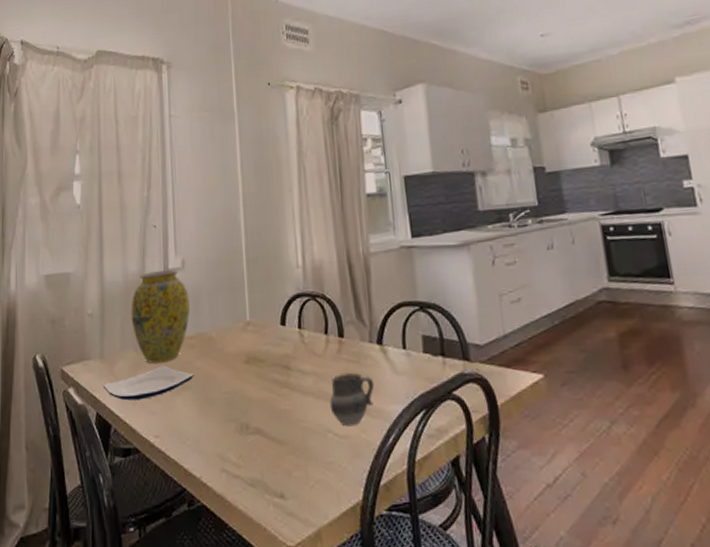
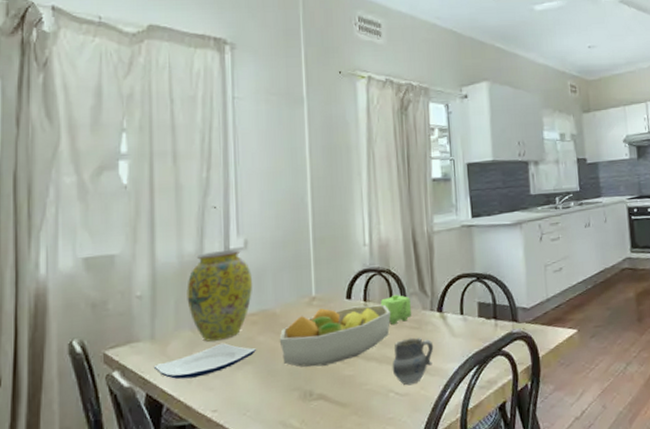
fruit bowl: none [215,333,327,398] -> present [279,304,391,367]
teapot: none [315,322,350,356] -> present [380,294,412,324]

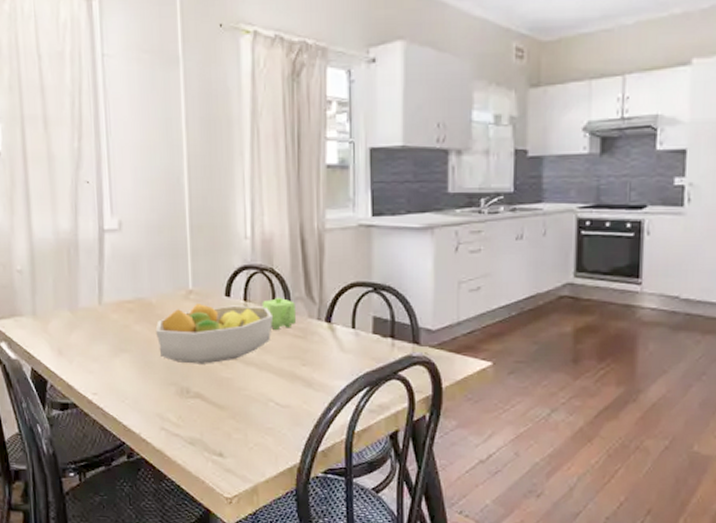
plate: present [153,343,257,379] -> none [36,327,134,359]
vase: present [187,250,253,342] -> none [63,231,129,324]
cup: present [392,337,434,386] -> none [272,347,320,397]

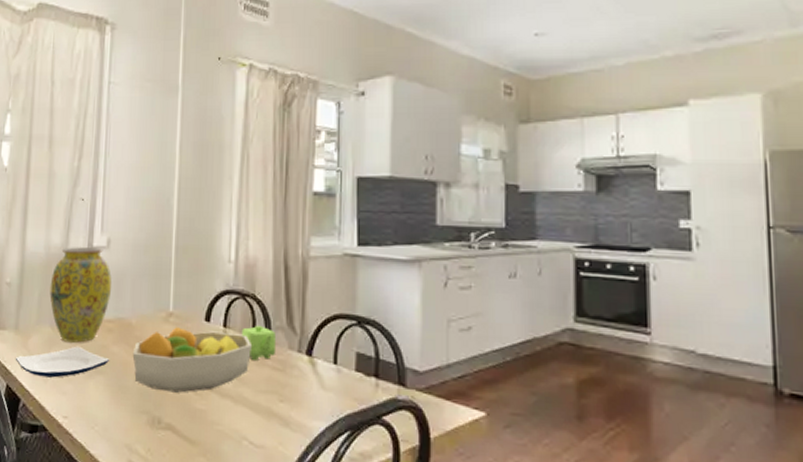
plate: none [36,327,134,359] -> present [15,346,110,378]
vase: none [63,231,129,324] -> present [49,247,112,343]

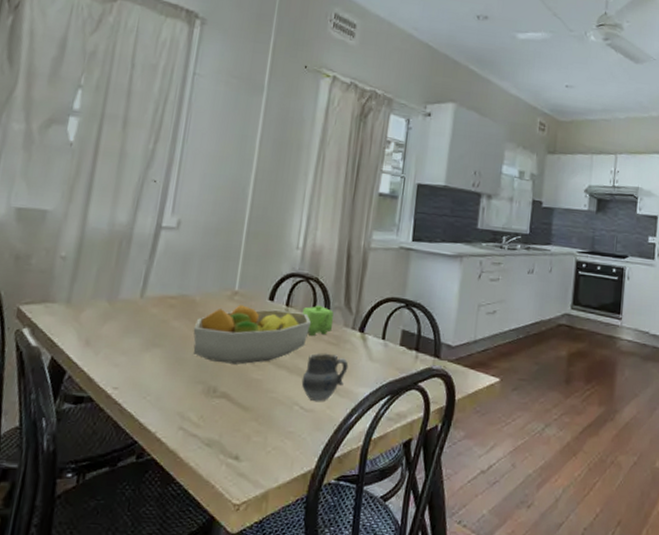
plate: present [15,346,110,378] -> none [63,320,169,351]
vase: present [49,247,112,343] -> none [109,225,179,318]
cup: none [248,380,298,437] -> present [301,353,349,402]

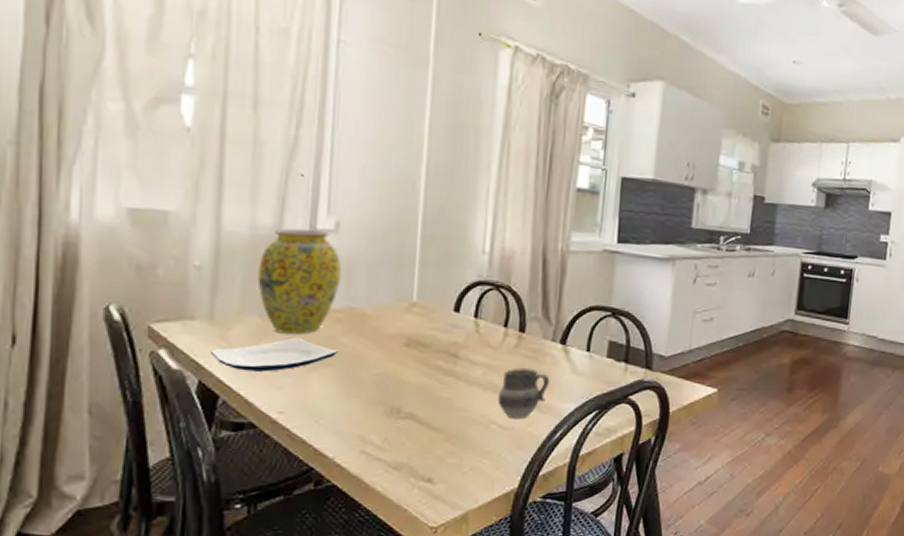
plate: none [63,320,169,351] -> present [209,337,339,372]
vase: none [109,225,179,318] -> present [257,228,342,334]
fruit bowl: present [193,305,311,365] -> none [367,317,504,383]
teapot: present [302,305,334,336] -> none [494,315,531,349]

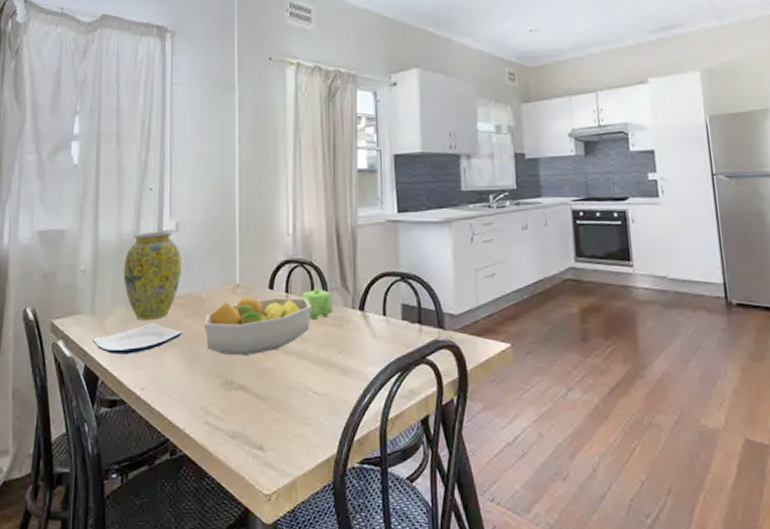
fruit bowl: none [367,317,504,383] -> present [204,297,311,356]
teapot: none [494,315,531,349] -> present [302,288,333,319]
cup: present [497,367,550,420] -> none [311,335,354,386]

